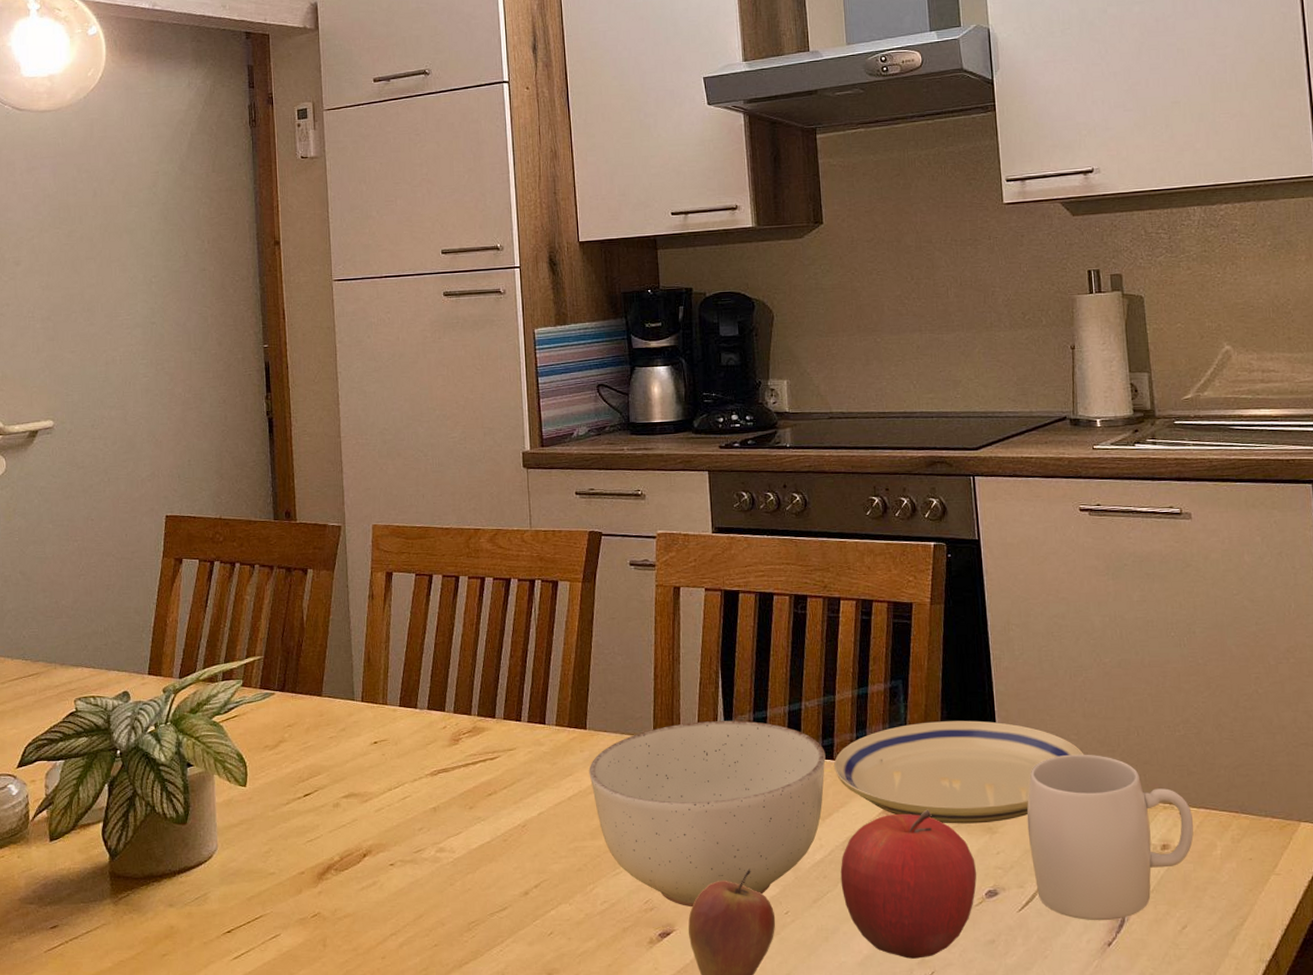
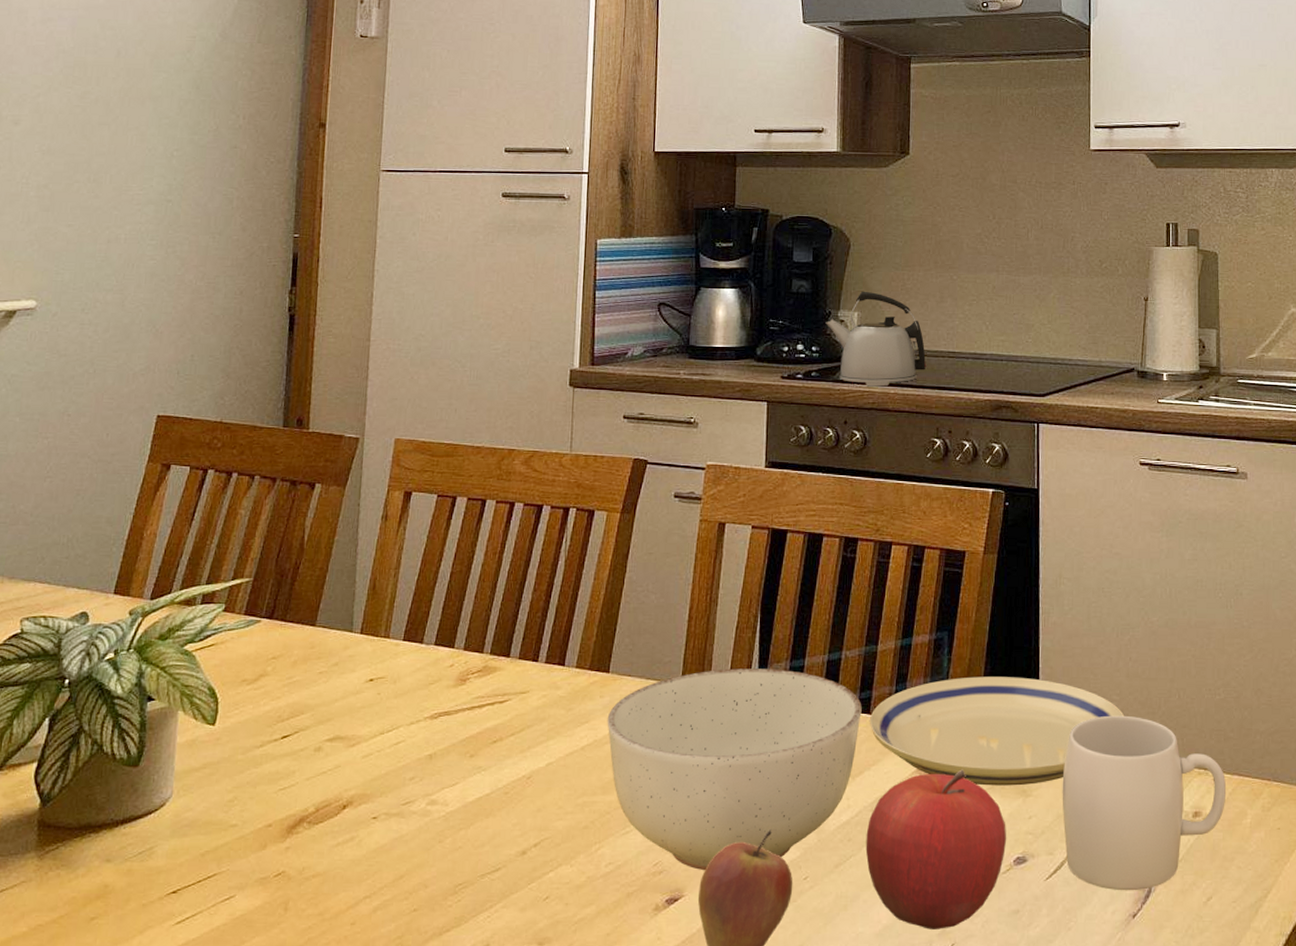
kettle: none [757,359,859,451] -> present [825,291,927,387]

